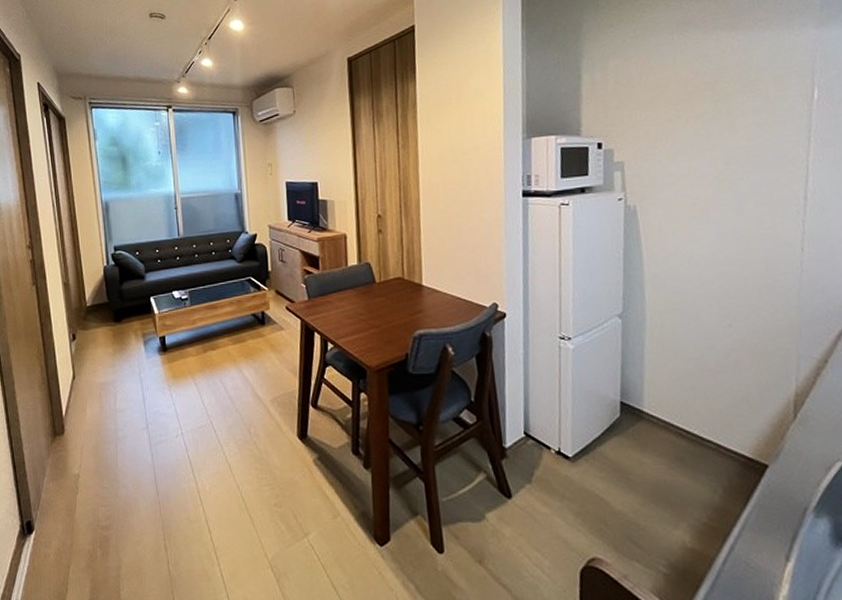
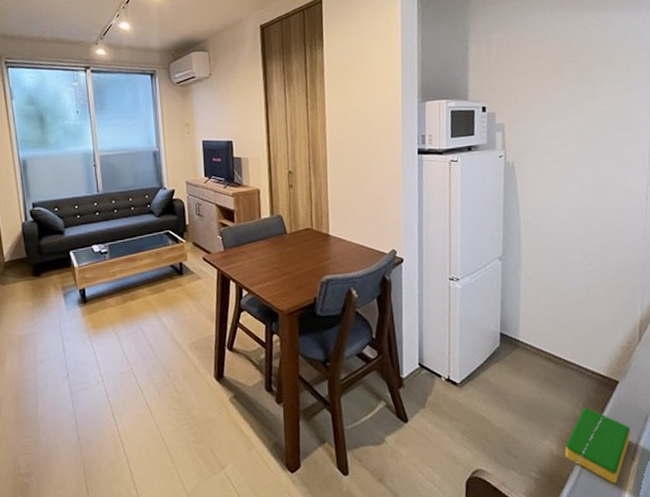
dish sponge: none [701,493,785,588] -> present [565,406,631,484]

